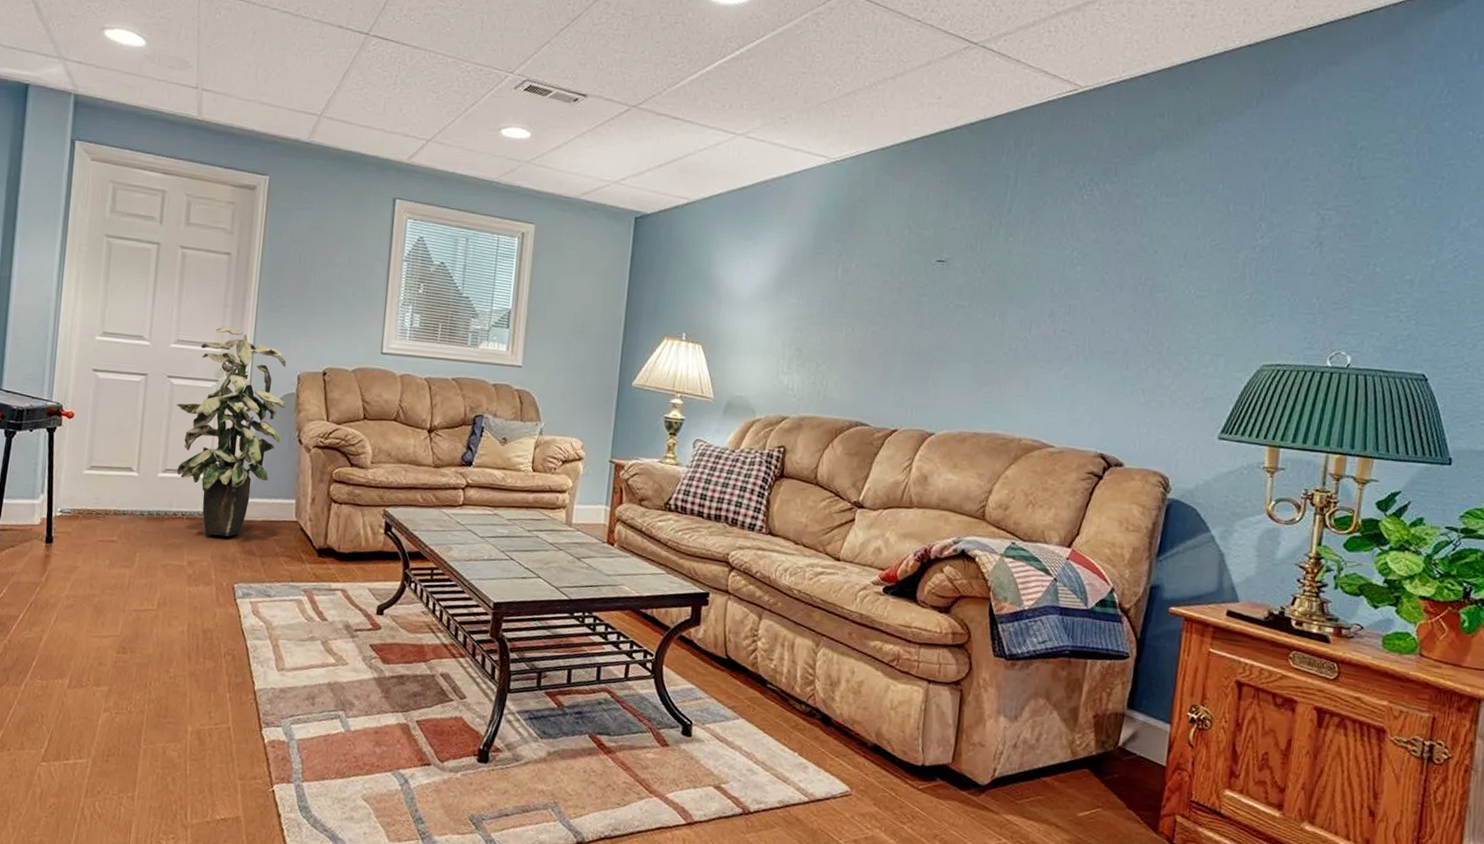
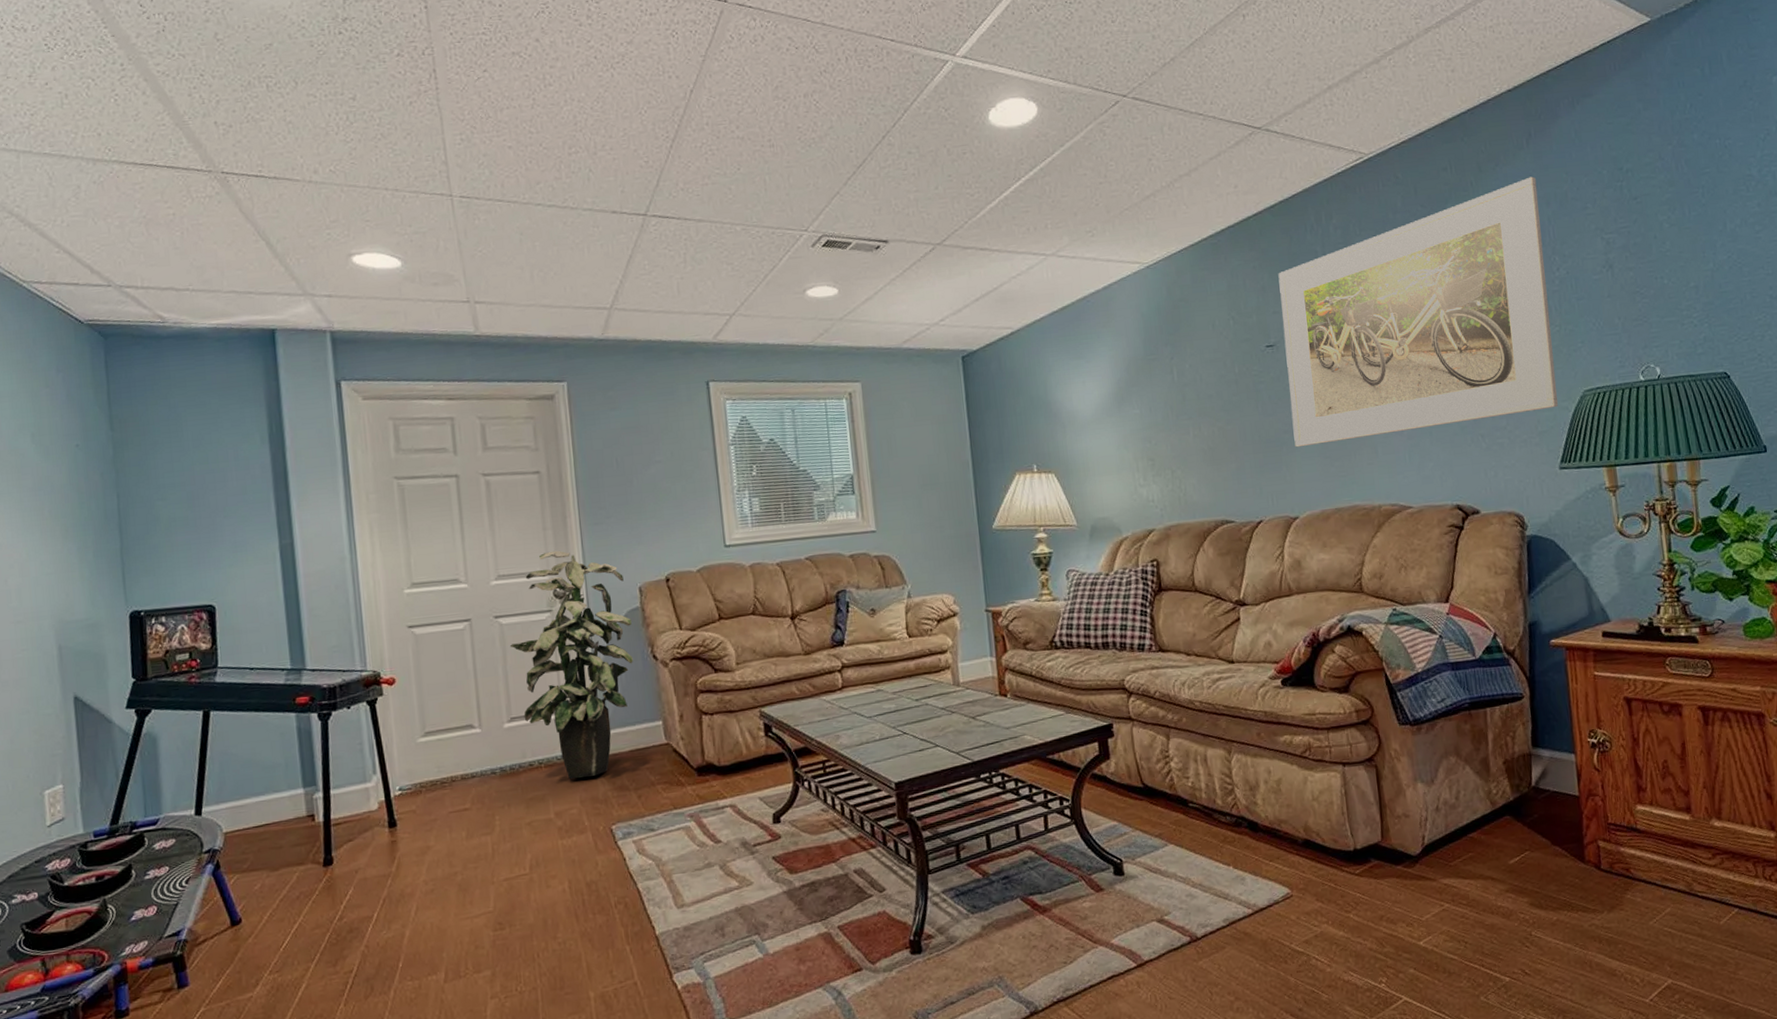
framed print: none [946,137,1259,377] -> present [1278,176,1558,448]

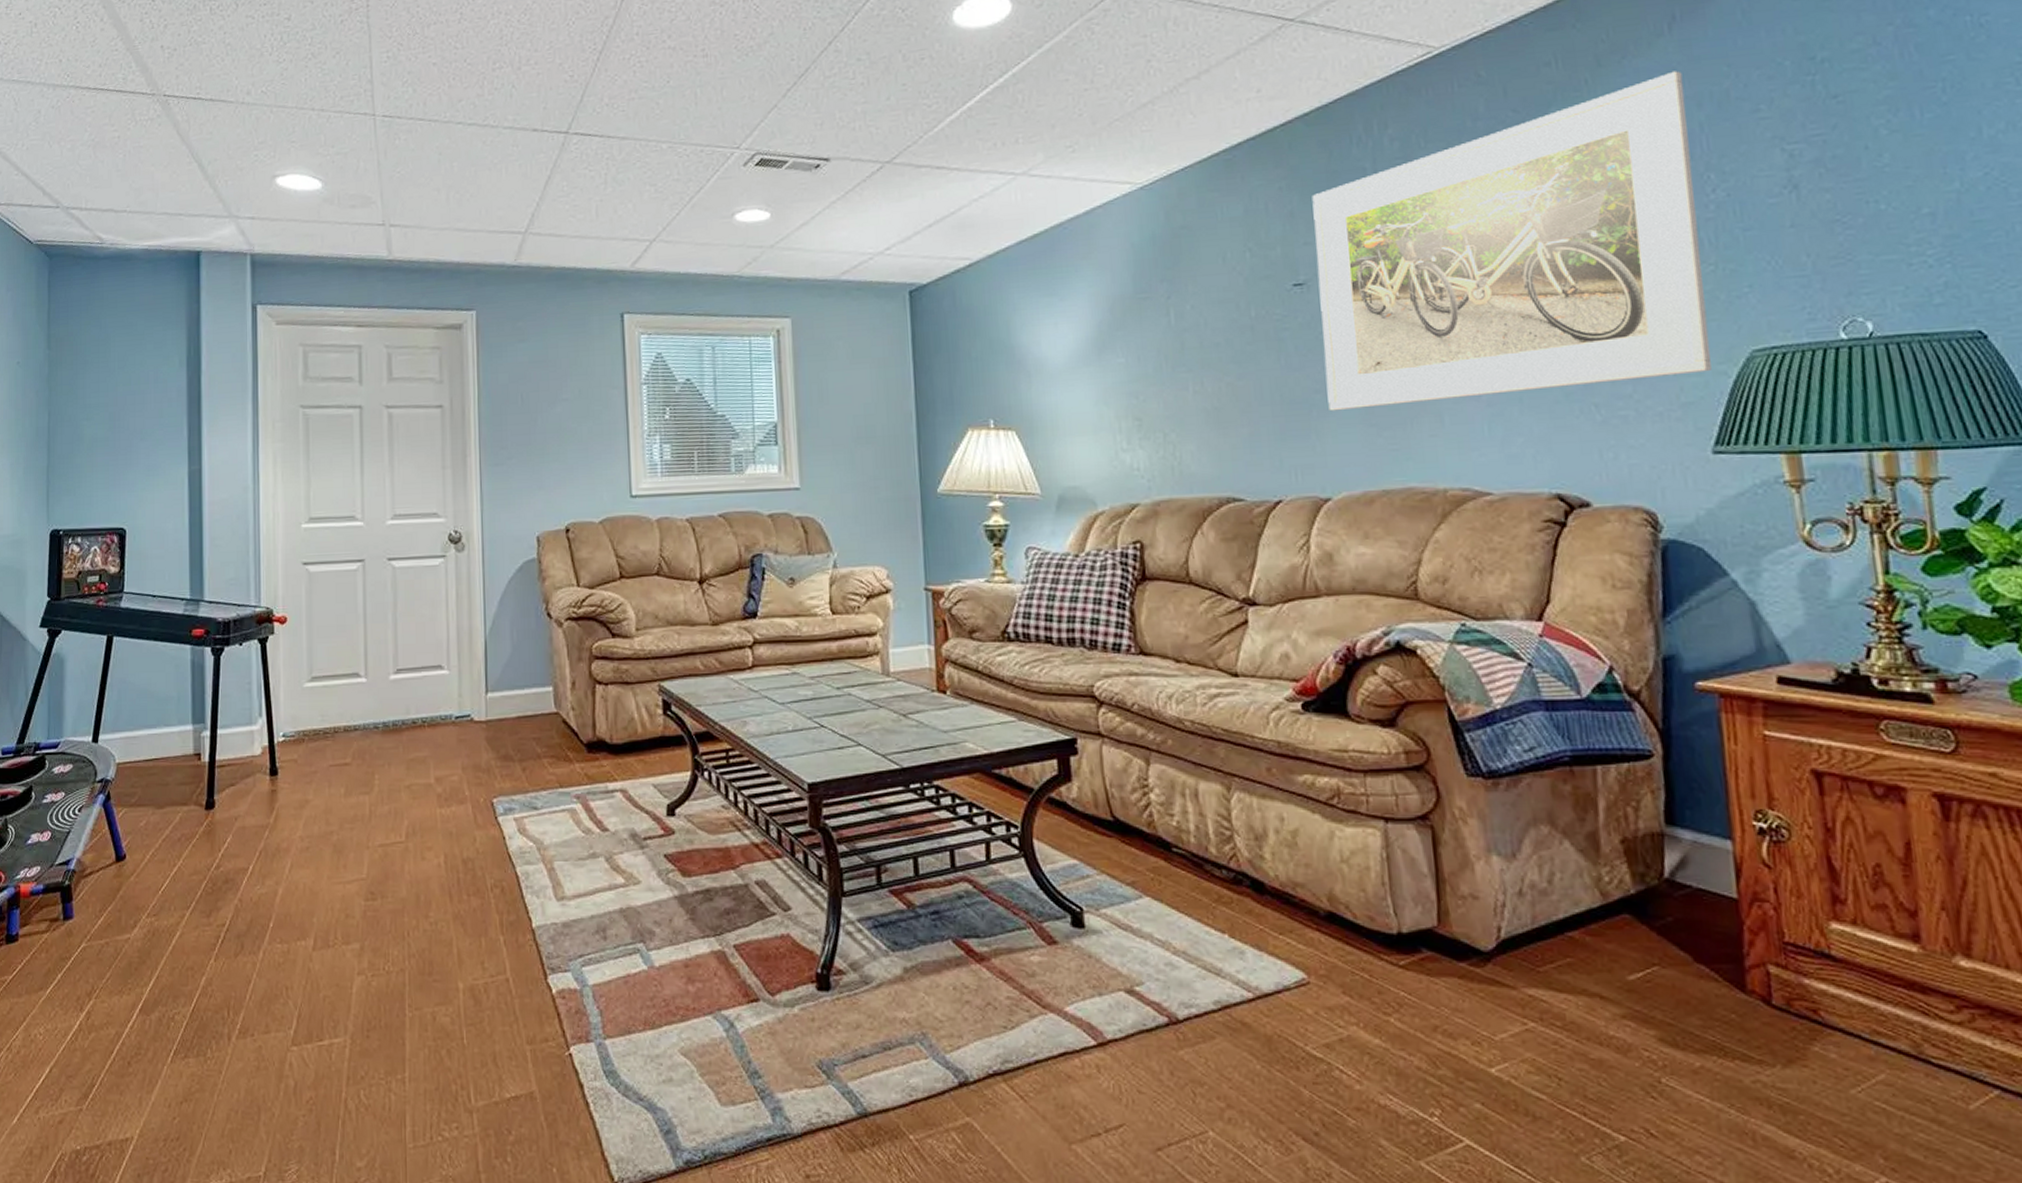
indoor plant: present [509,550,633,780] -> none [401,491,527,743]

